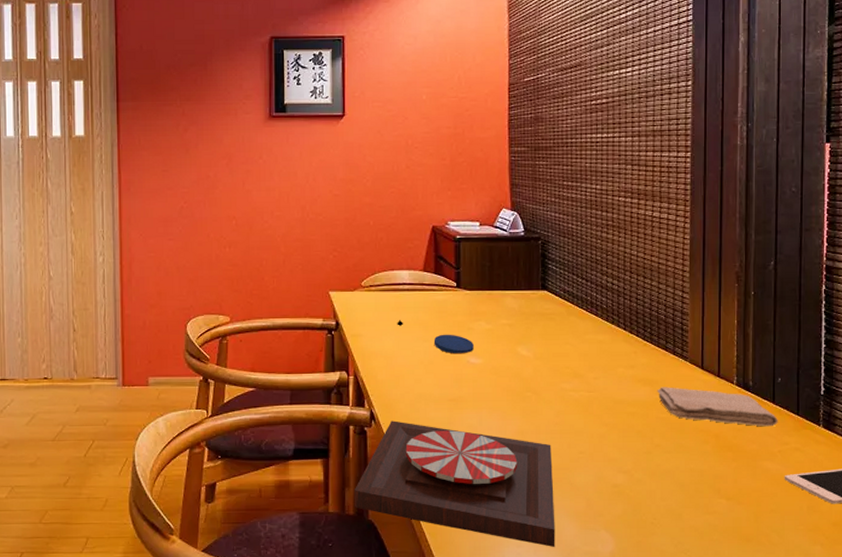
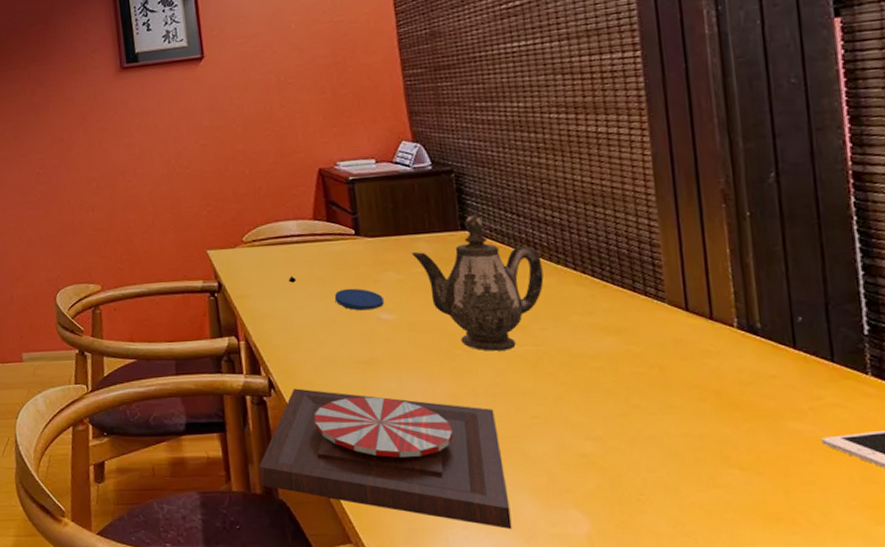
teapot: none [500,278,600,395] -> present [411,215,544,351]
washcloth: present [657,387,778,427] -> none [627,335,804,378]

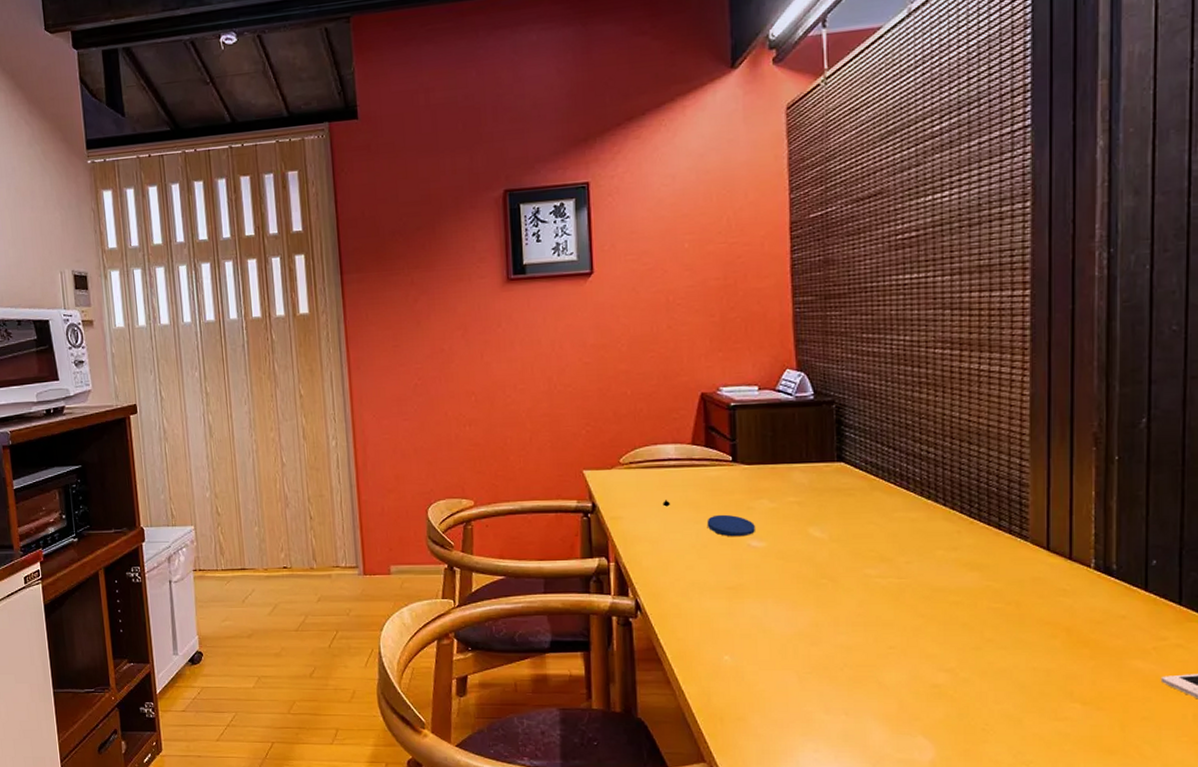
plate: present [258,388,512,529] -> none [619,611,861,753]
teapot: present [411,215,544,351] -> none [786,447,913,582]

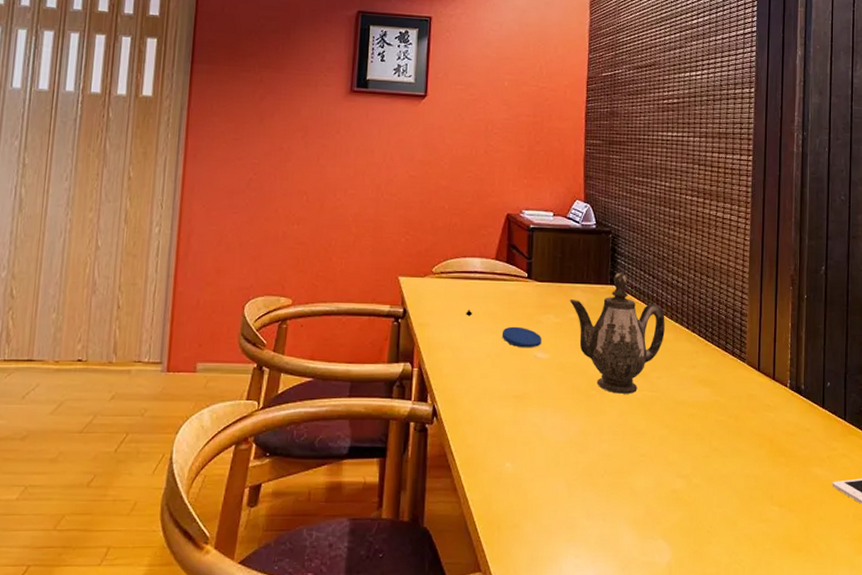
teapot: none [786,447,913,582] -> present [569,272,665,394]

